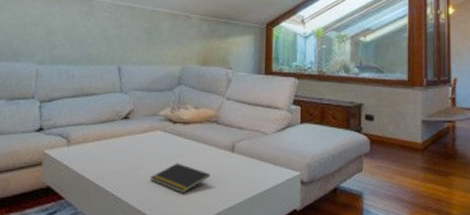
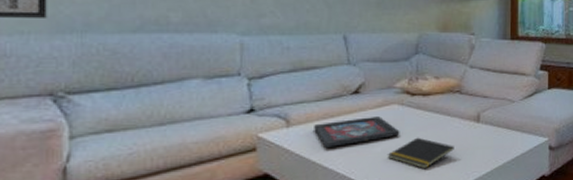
picture frame: none [89,141,162,167] -> present [314,116,400,148]

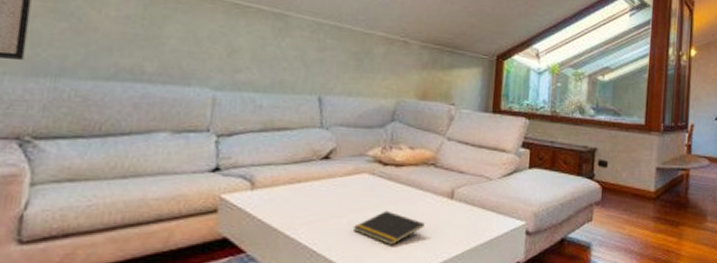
picture frame: present [314,116,400,148] -> none [279,185,369,215]

